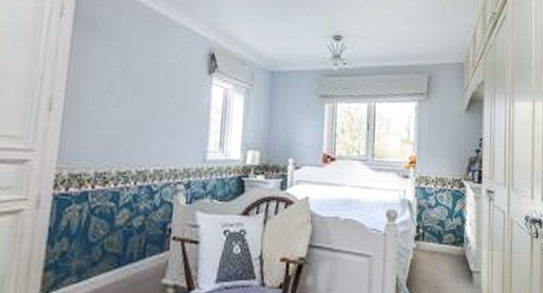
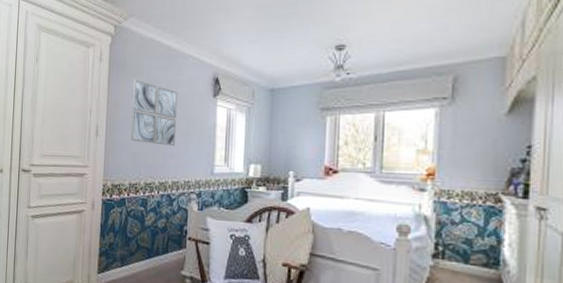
wall art: none [99,44,166,127] -> present [130,79,178,146]

